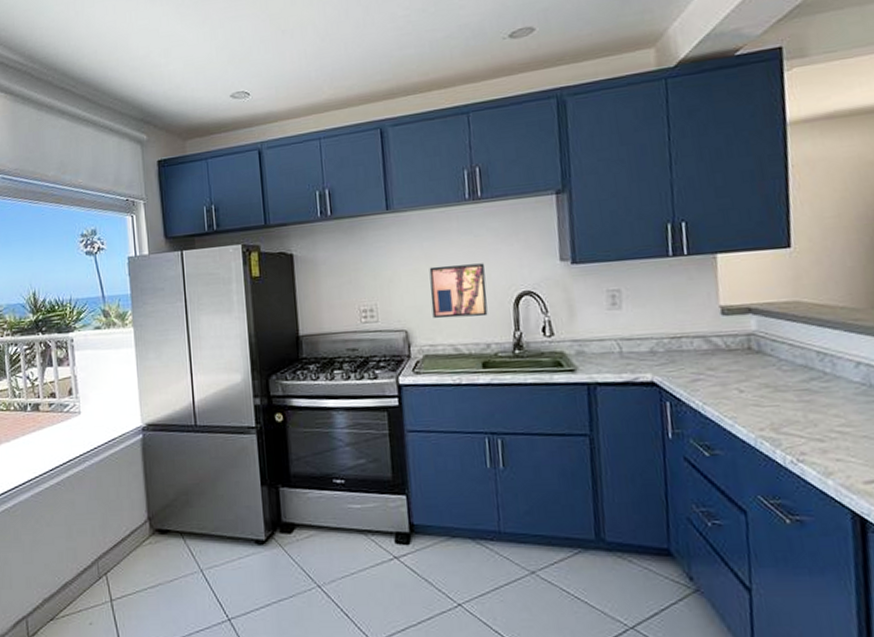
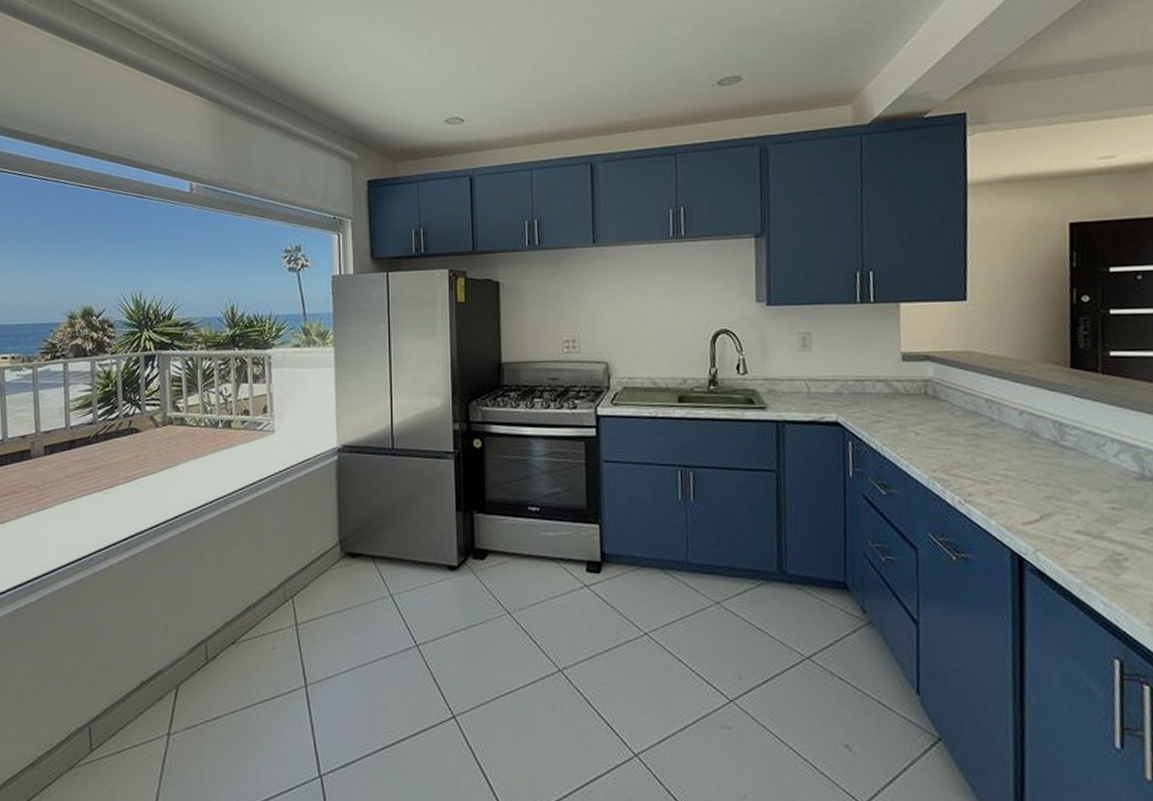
wall art: present [429,263,488,319] -> none [631,300,686,352]

